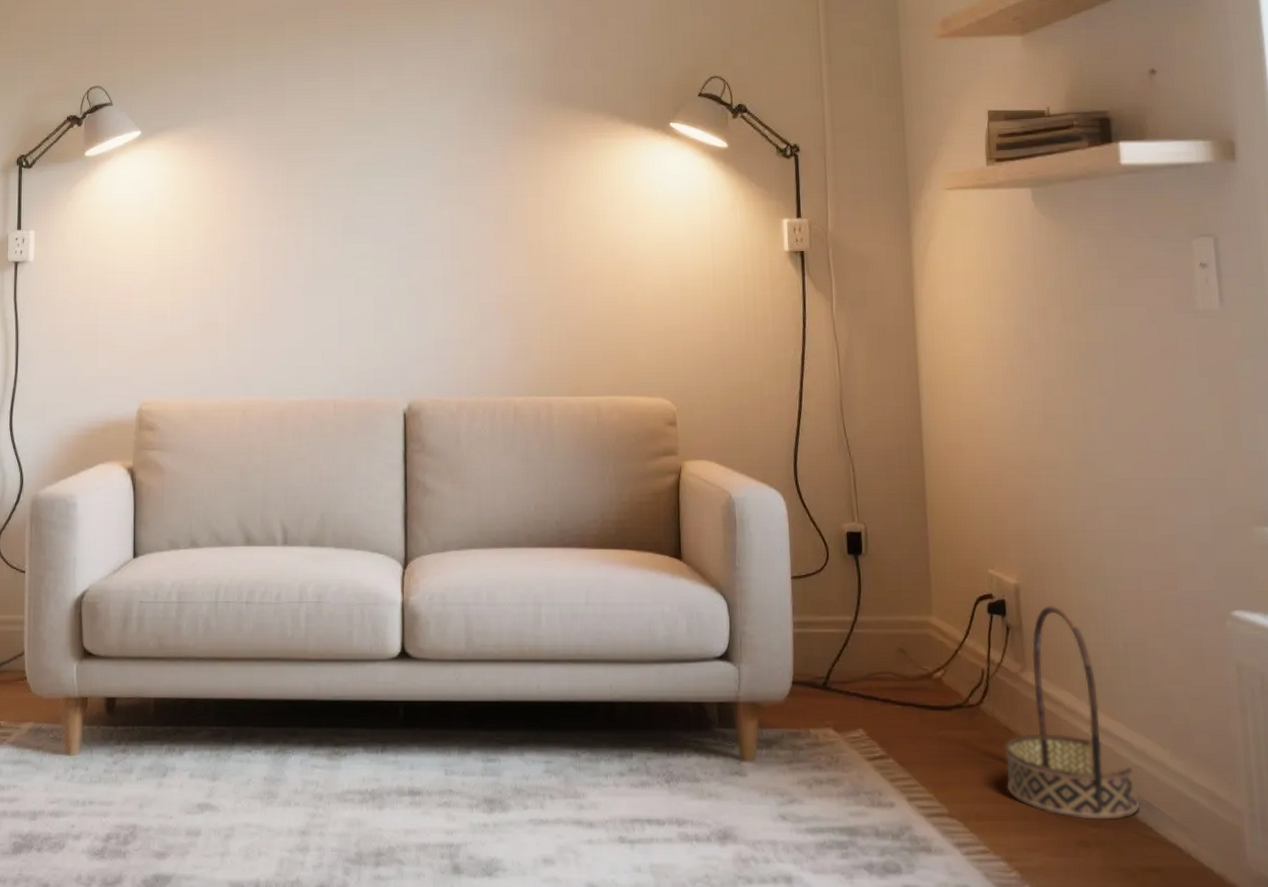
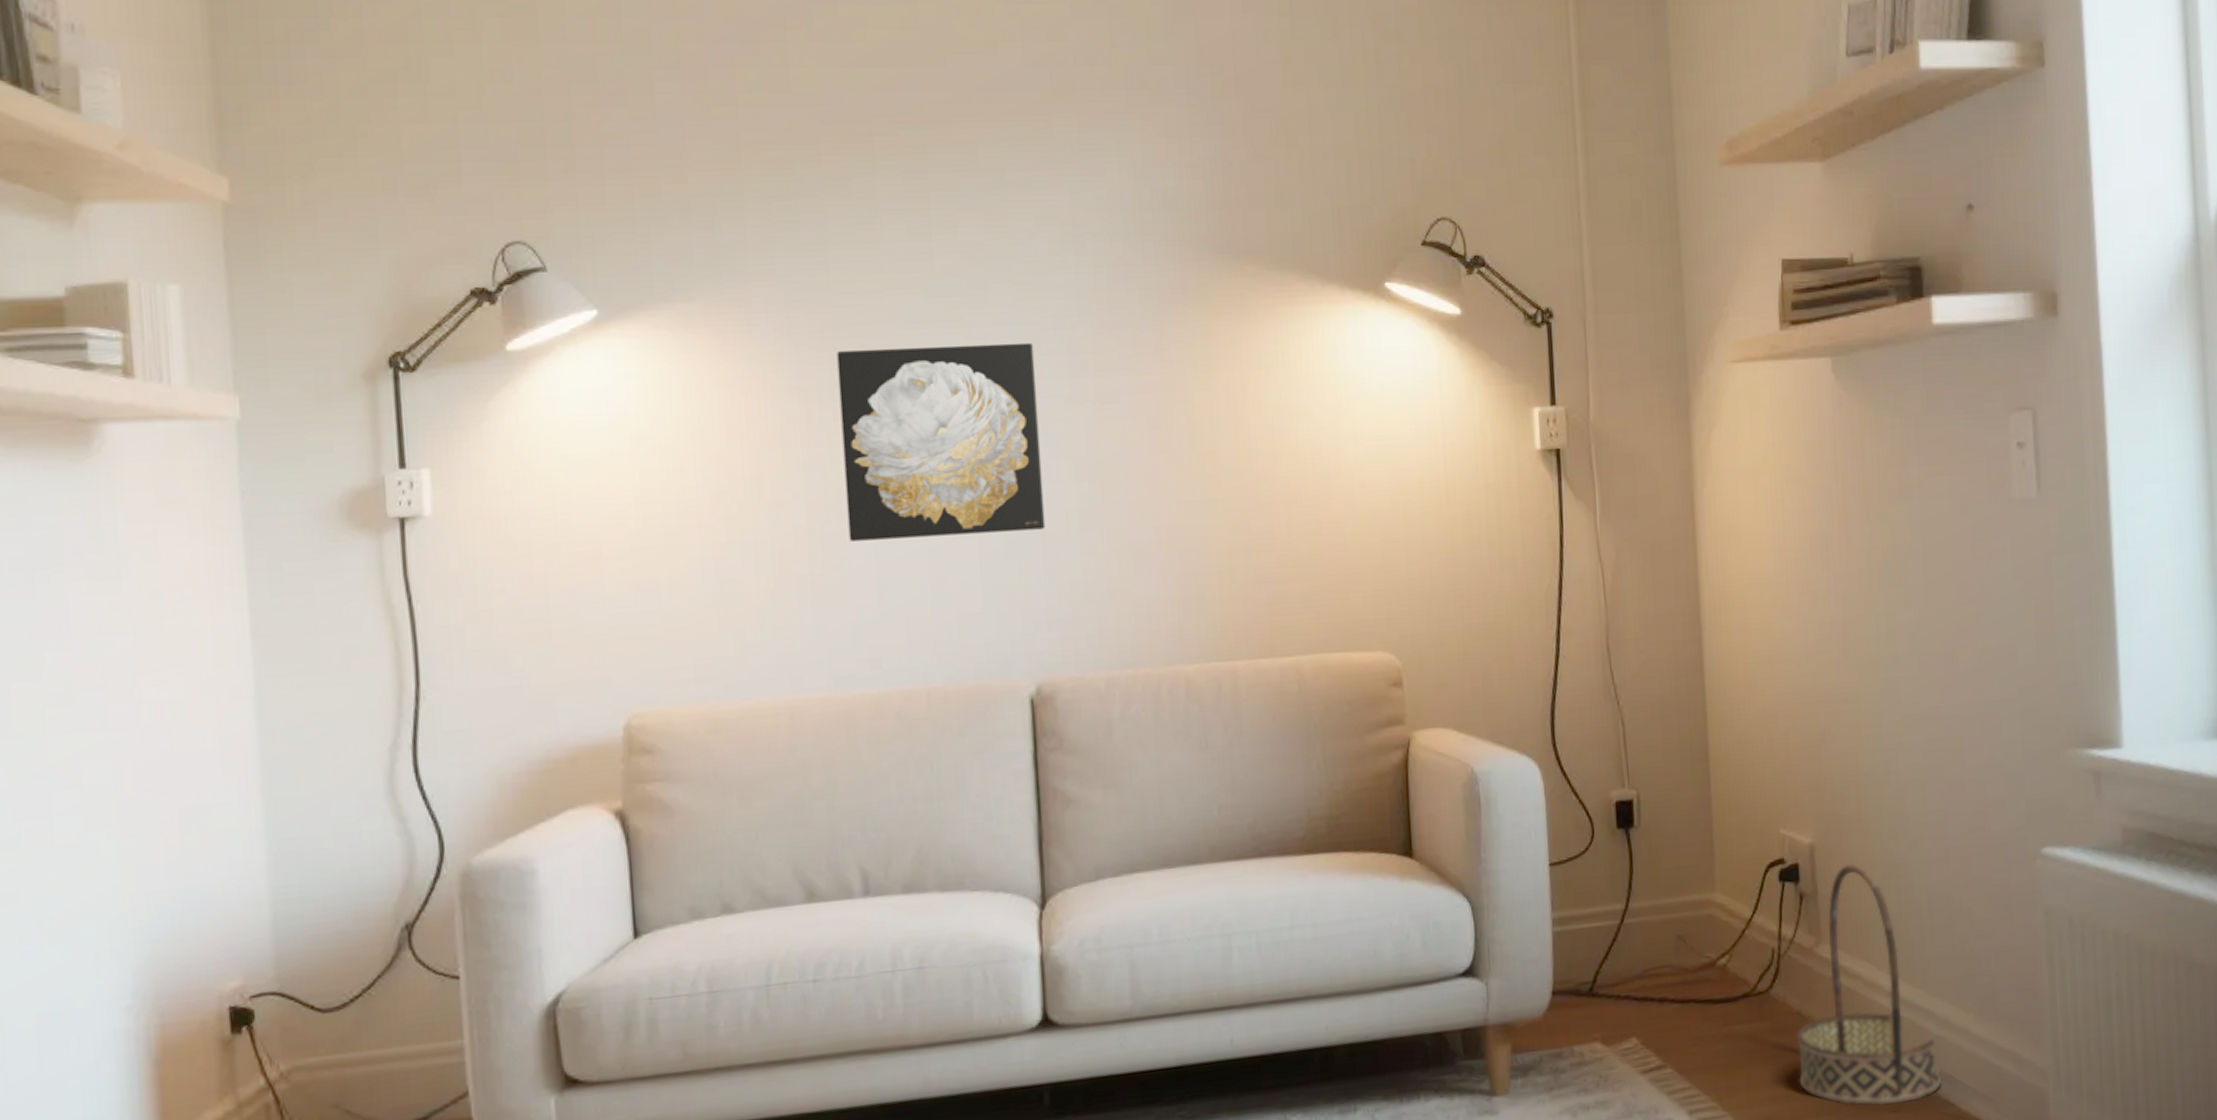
wall art: none [287,160,420,293] -> present [836,342,1046,542]

